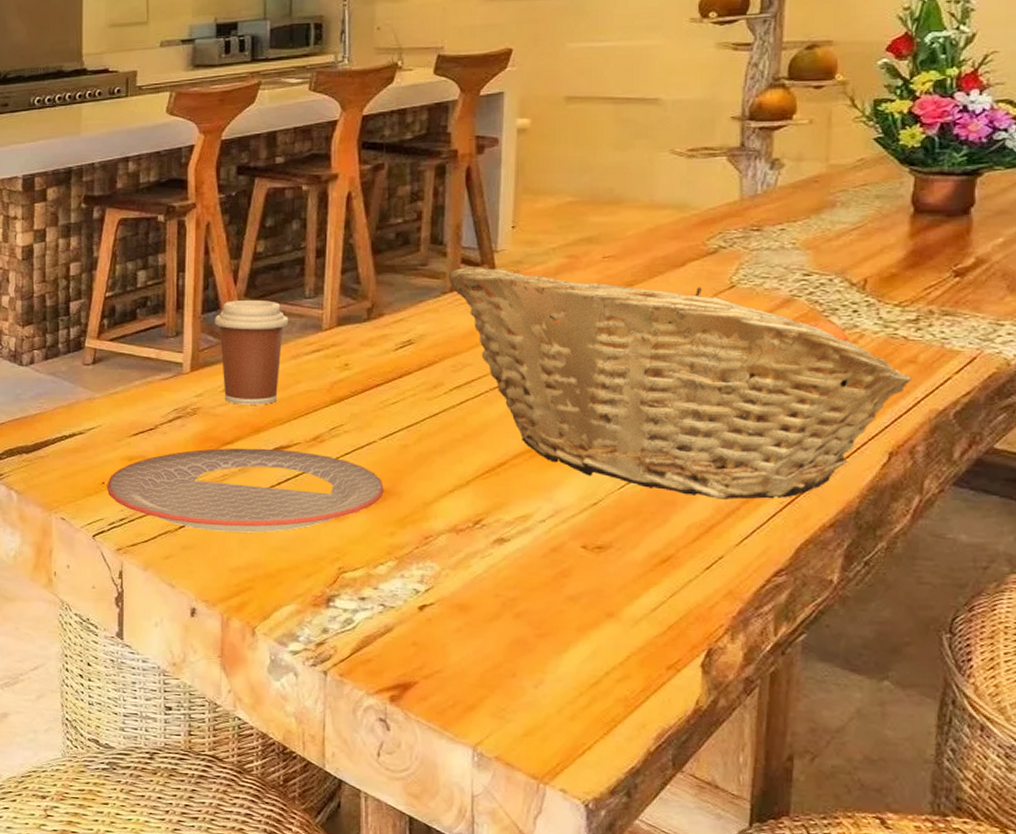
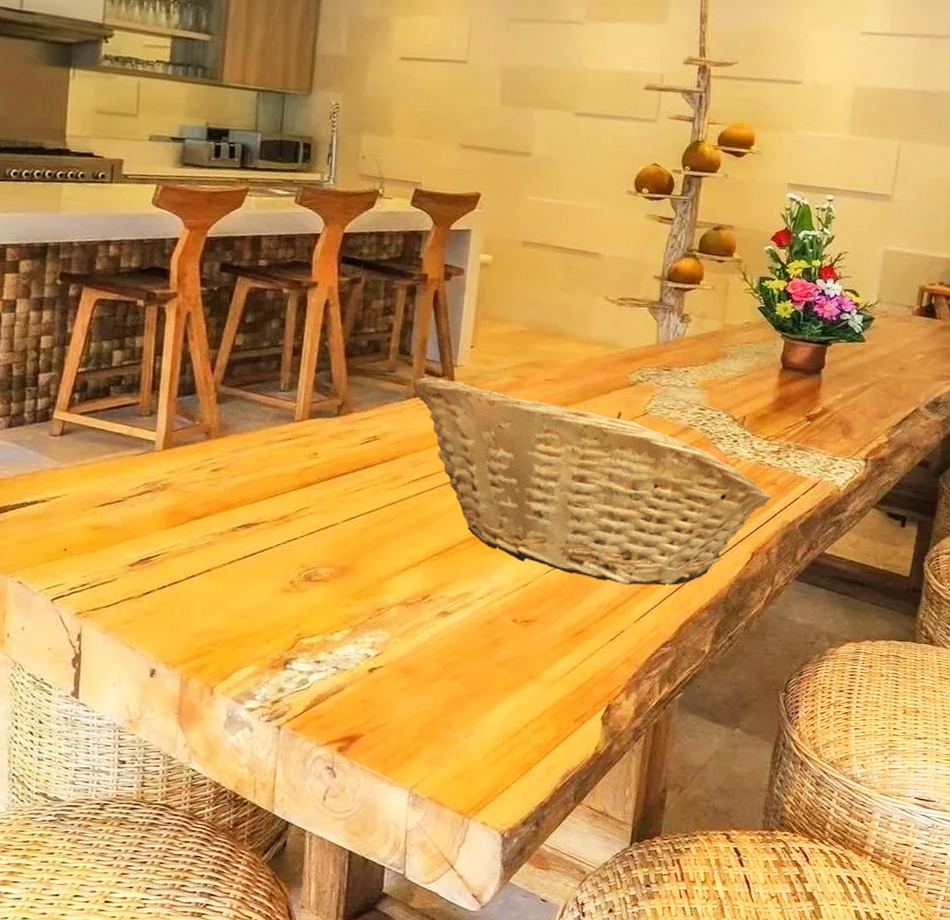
plate: present [106,448,384,533] -> none [68,522,344,601]
coffee cup: present [215,300,289,405] -> none [190,387,263,485]

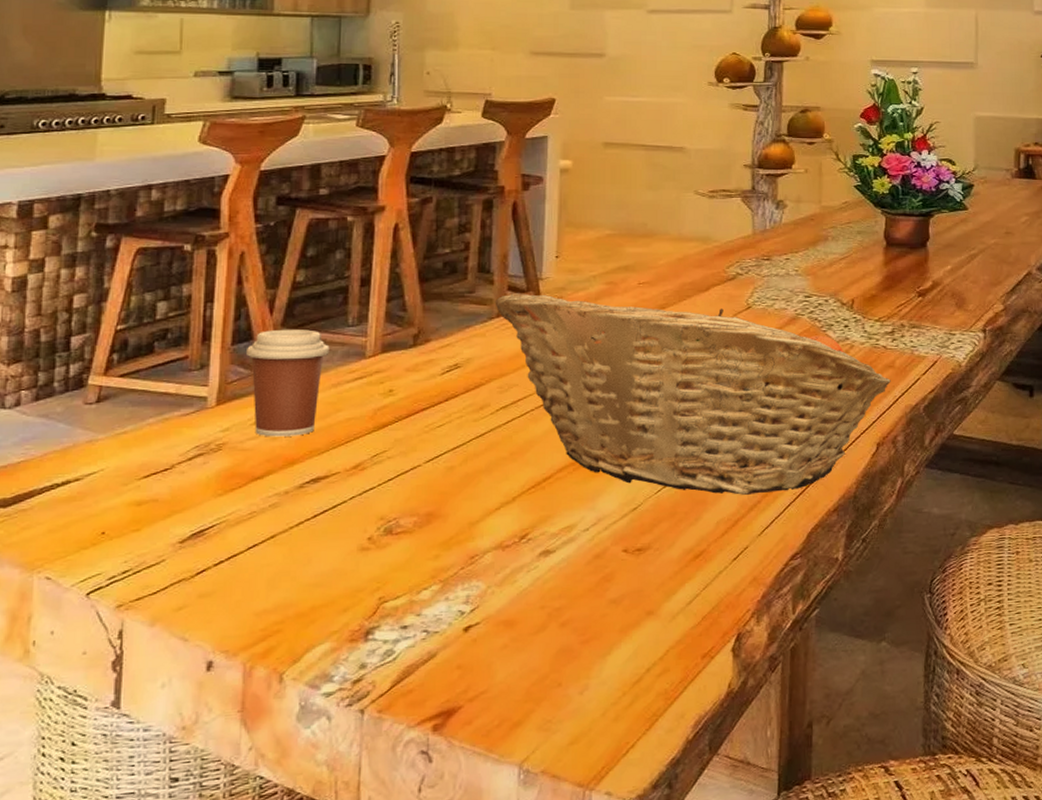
coffee cup: none [190,387,263,485] -> present [247,329,330,437]

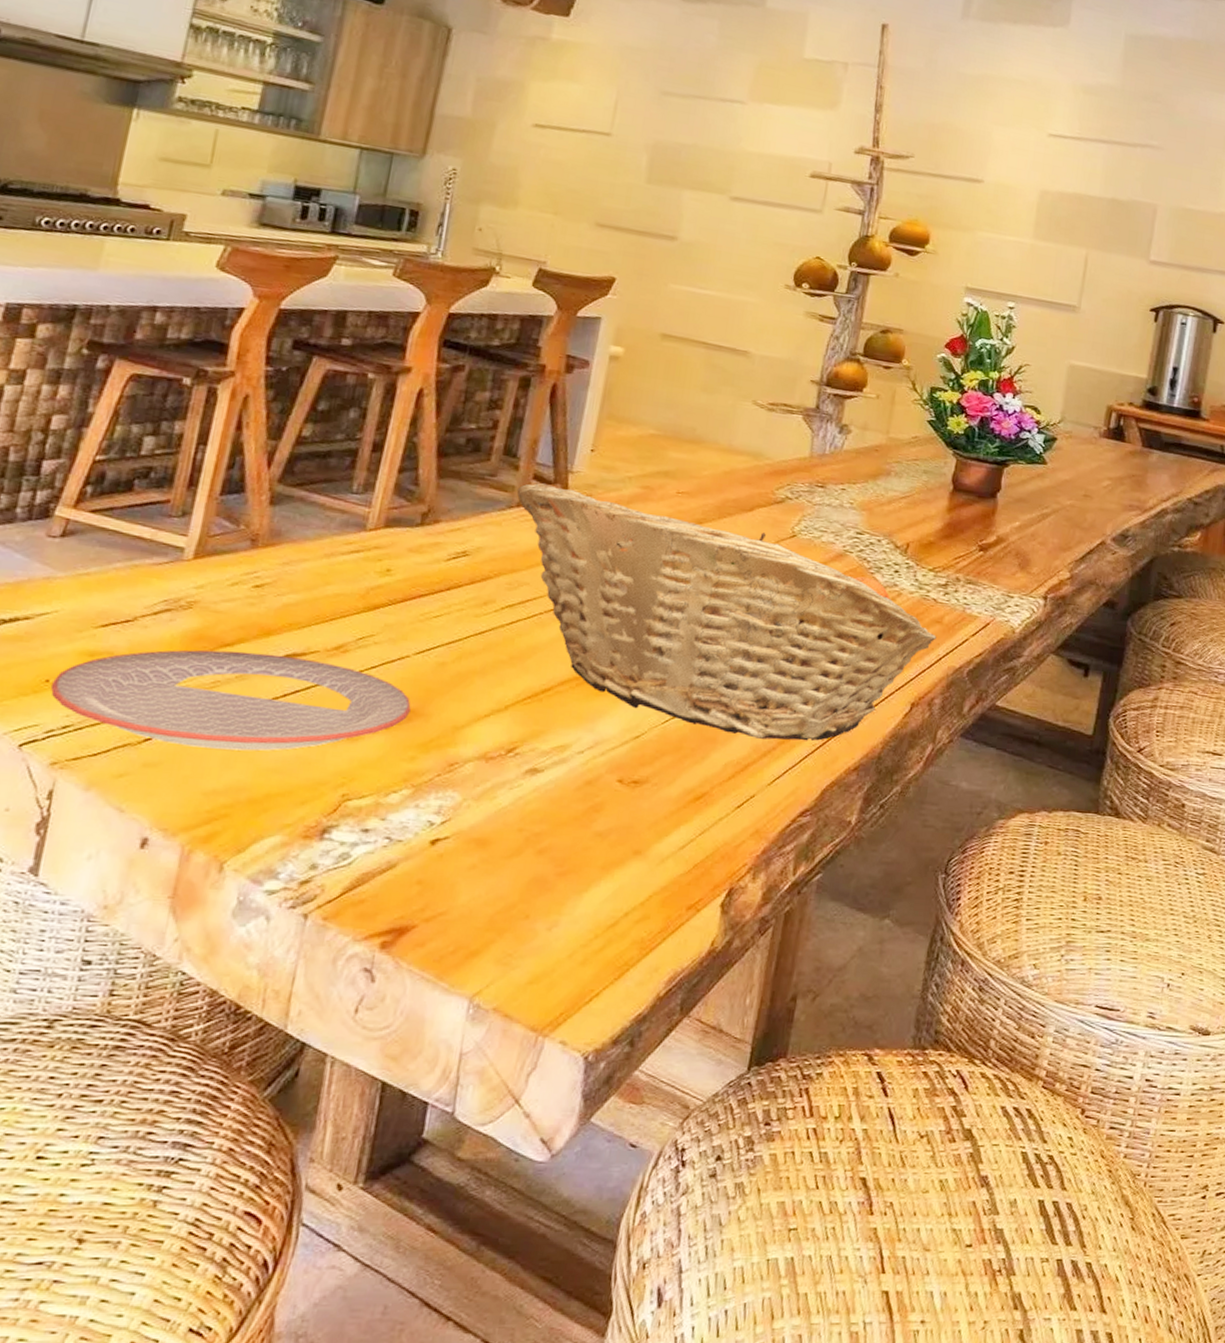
plate: none [106,480,429,574] -> present [50,650,411,751]
coffee cup: present [247,329,330,437] -> none [231,484,328,605]

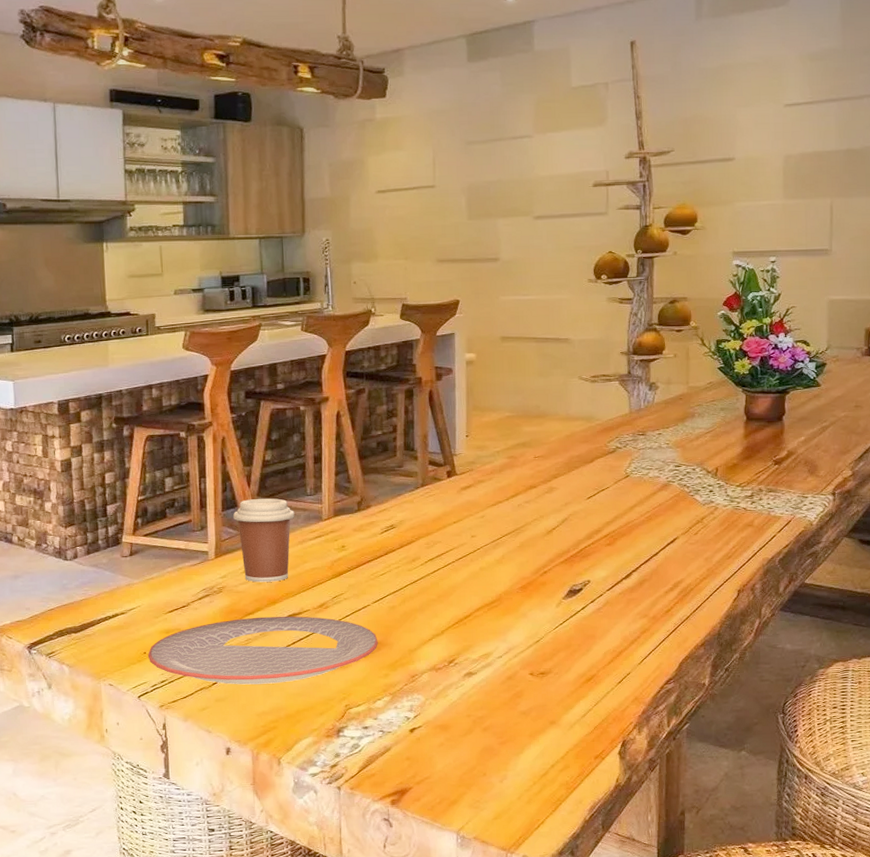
coffee cup: none [231,484,328,605] -> present [233,498,295,583]
fruit basket: present [516,483,937,741] -> none [419,467,750,631]

